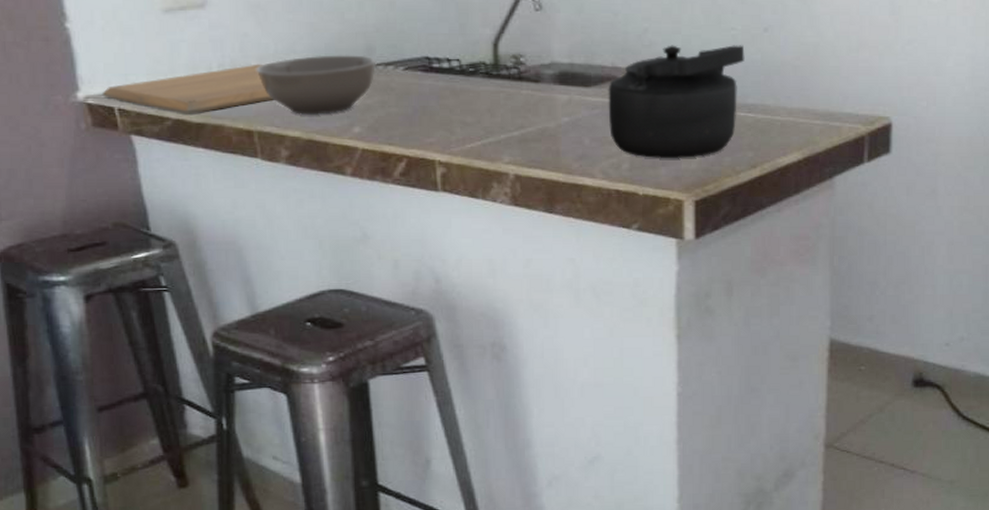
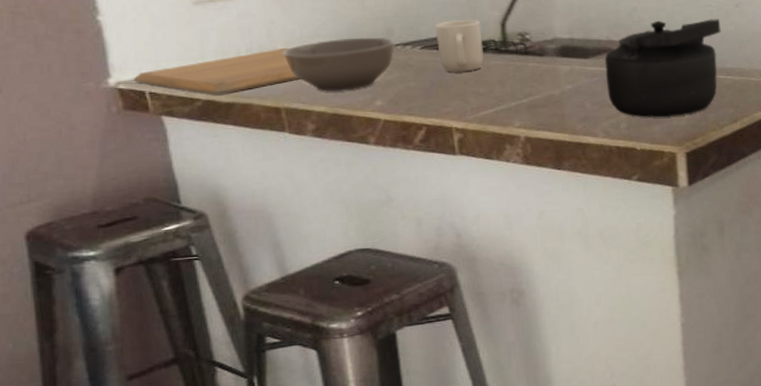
mug: none [420,38,472,99] -> present [435,20,484,73]

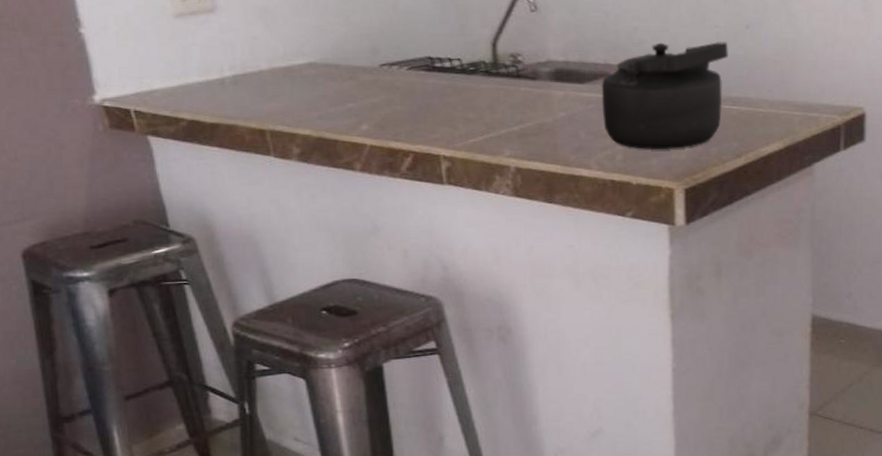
chopping board: present [133,47,300,95] -> none [117,65,284,115]
bowl: present [282,37,396,92] -> none [266,56,382,114]
mug: present [435,20,484,73] -> none [423,39,473,97]

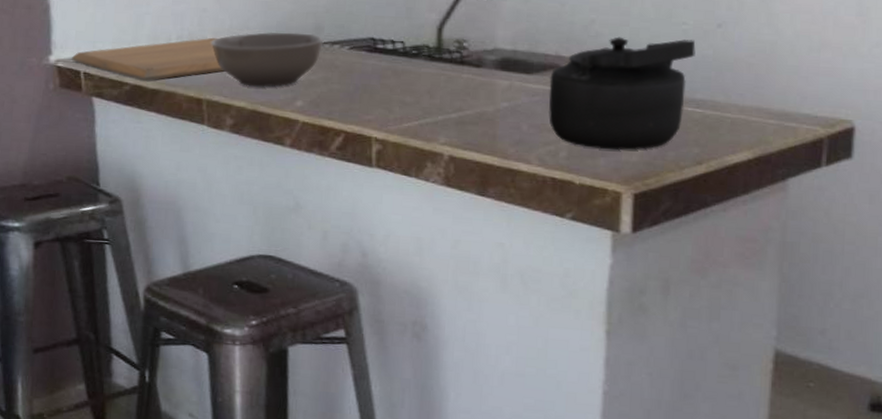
chopping board: none [117,65,284,115] -> present [71,37,224,81]
bowl: none [266,56,382,114] -> present [211,32,324,87]

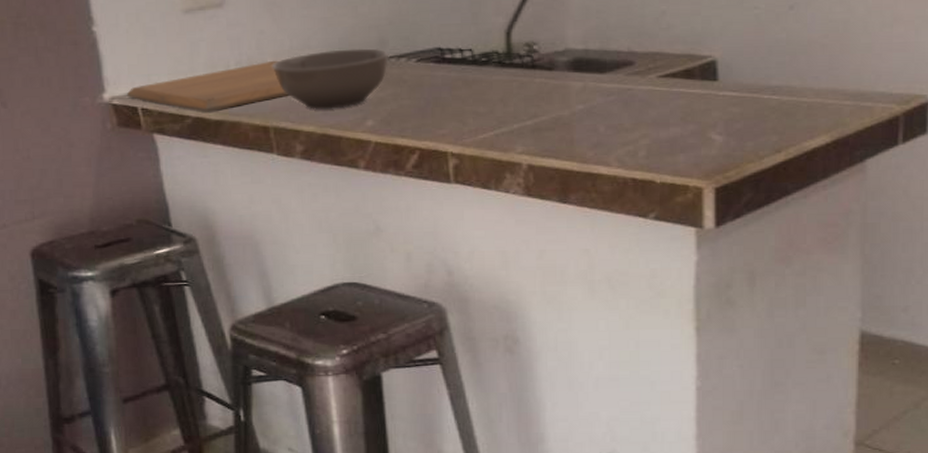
kettle: present [548,36,696,151] -> none [624,24,769,145]

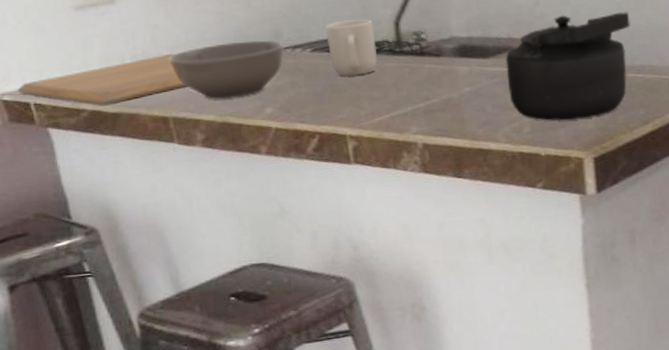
mug: none [433,28,485,90] -> present [325,19,377,77]
kettle: none [624,24,769,145] -> present [505,12,630,121]

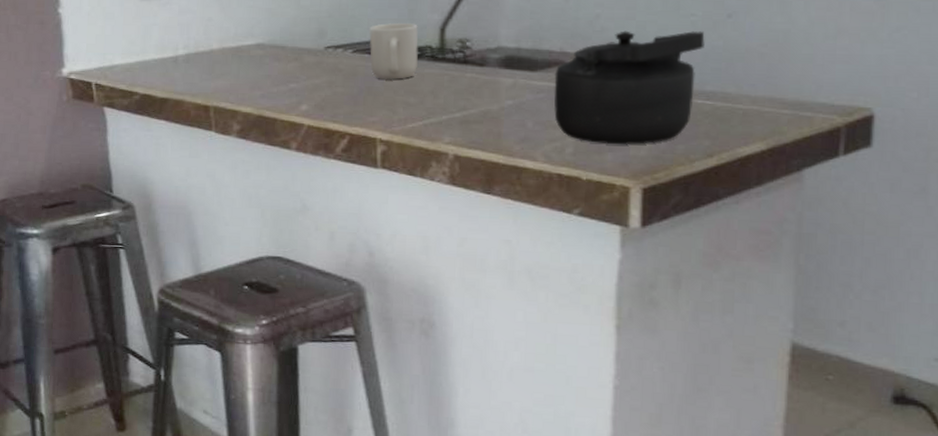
chopping board: present [17,53,187,105] -> none [83,45,230,90]
bowl: present [168,40,285,99] -> none [216,38,327,92]

